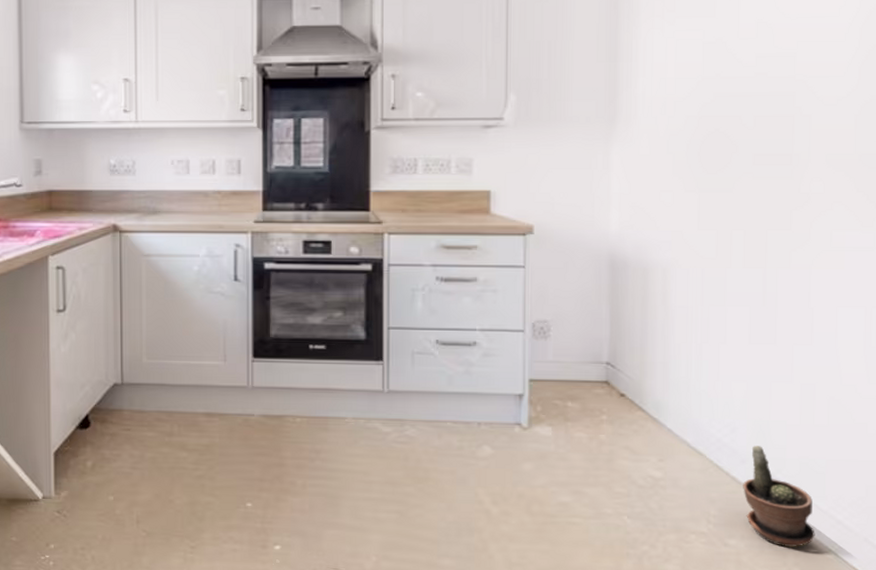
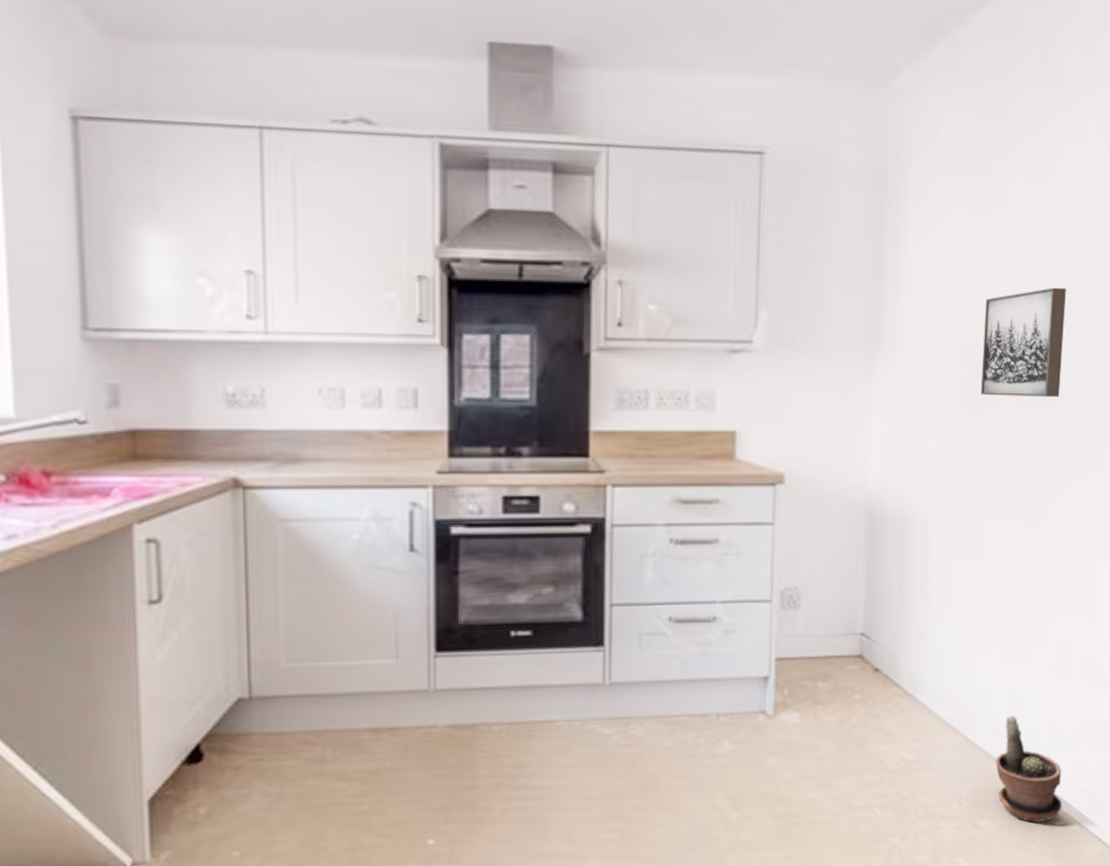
wall art: none [714,64,797,160] -> present [980,287,1066,397]

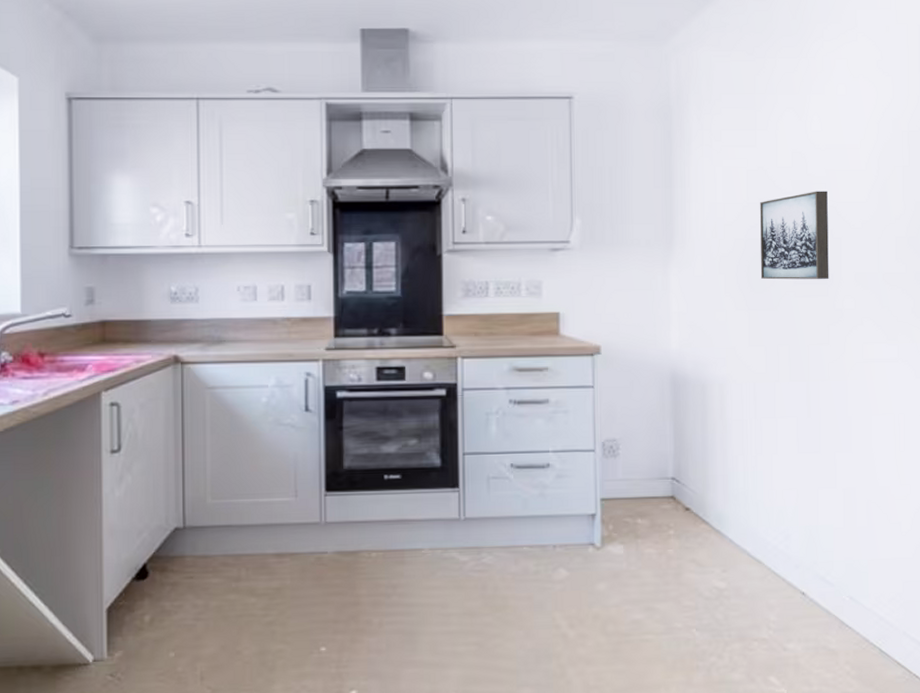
potted plant: present [995,716,1063,823] -> none [798,550,862,647]

